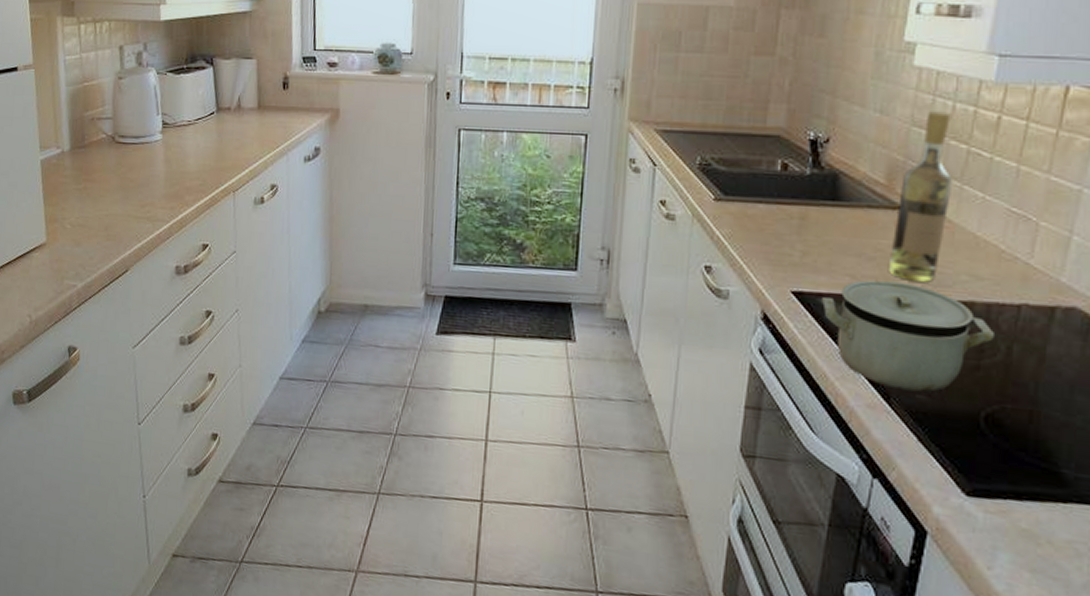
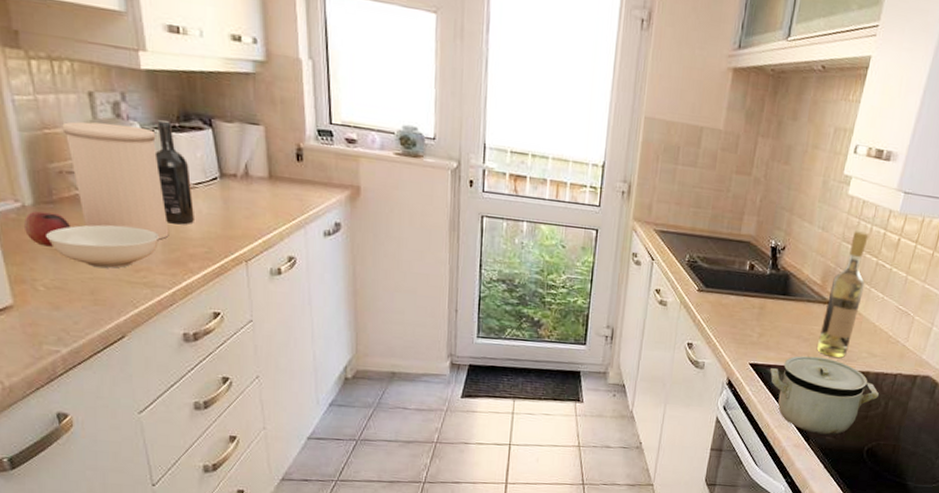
fruit: none [61,156,95,187] -> present [23,211,70,247]
bowl: none [76,163,164,205] -> present [46,224,160,268]
canister: none [97,71,172,175] -> present [62,121,169,240]
wine bottle: none [165,64,193,159] -> present [154,120,194,225]

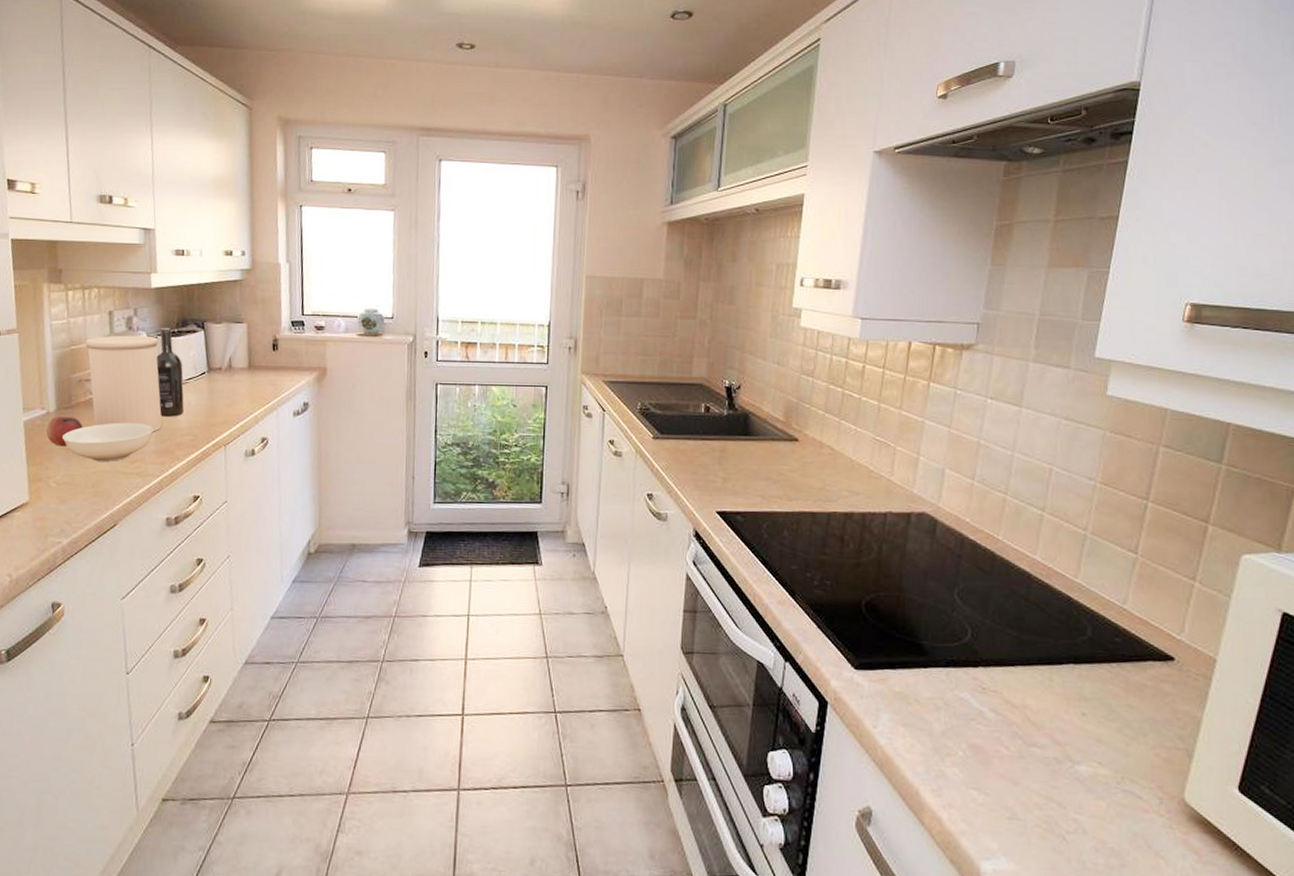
saucepan: present [769,355,879,435] -> none [739,498,869,588]
bottle: present [816,231,869,358] -> none [789,362,834,498]

